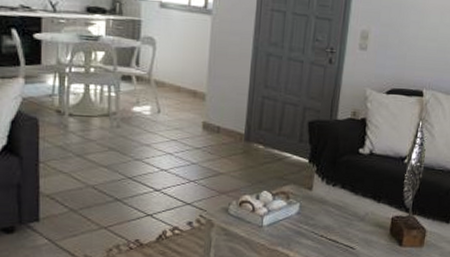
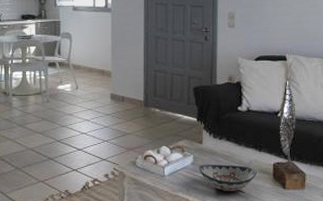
decorative bowl: none [304,214,372,247] -> present [198,164,257,191]

